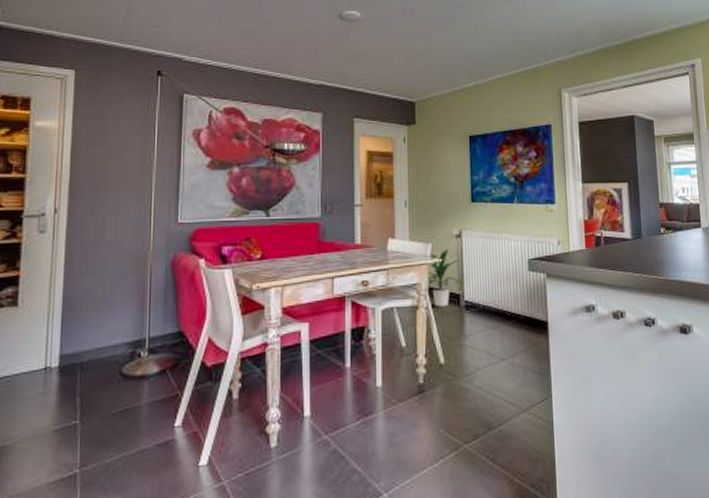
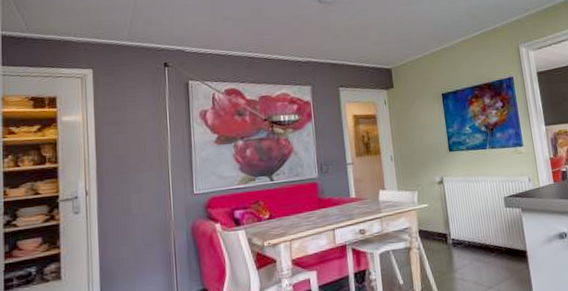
indoor plant: present [426,248,461,307] -> none [415,194,447,247]

